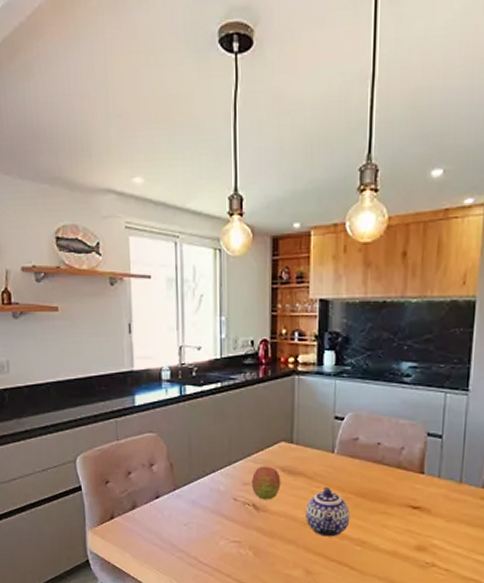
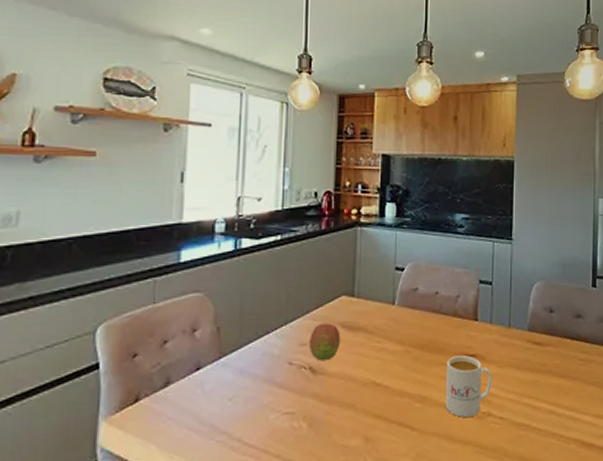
teapot: present [306,486,350,537] -> none [366,340,410,396]
mug: none [386,507,438,566] -> present [445,355,492,418]

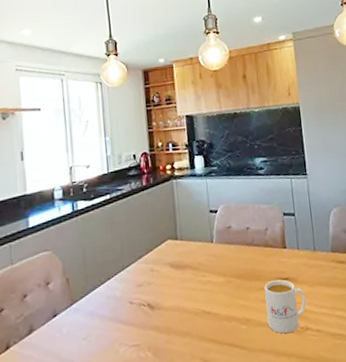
fruit: present [308,322,341,361] -> none [144,264,172,298]

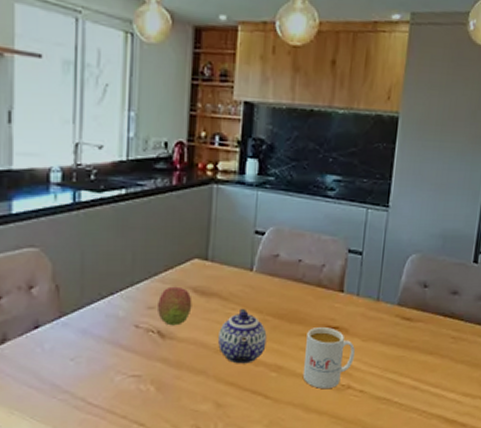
fruit: none [144,264,172,298] -> present [156,286,193,326]
teapot: none [195,274,234,323] -> present [218,308,267,364]

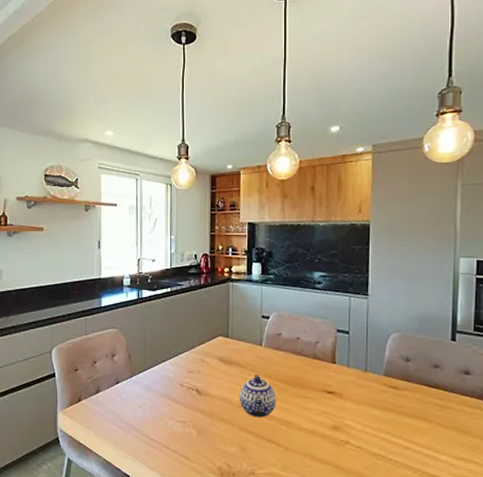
fruit: present [156,286,193,326] -> none [194,356,219,386]
mug: present [302,327,355,390] -> none [307,392,349,443]

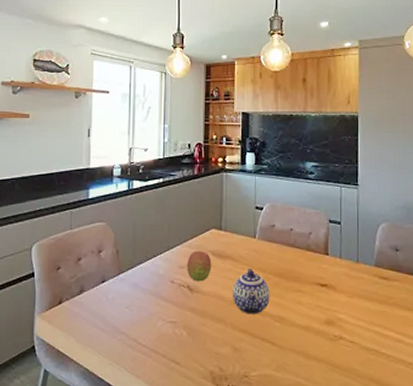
fruit: none [194,356,219,386] -> present [186,250,212,282]

